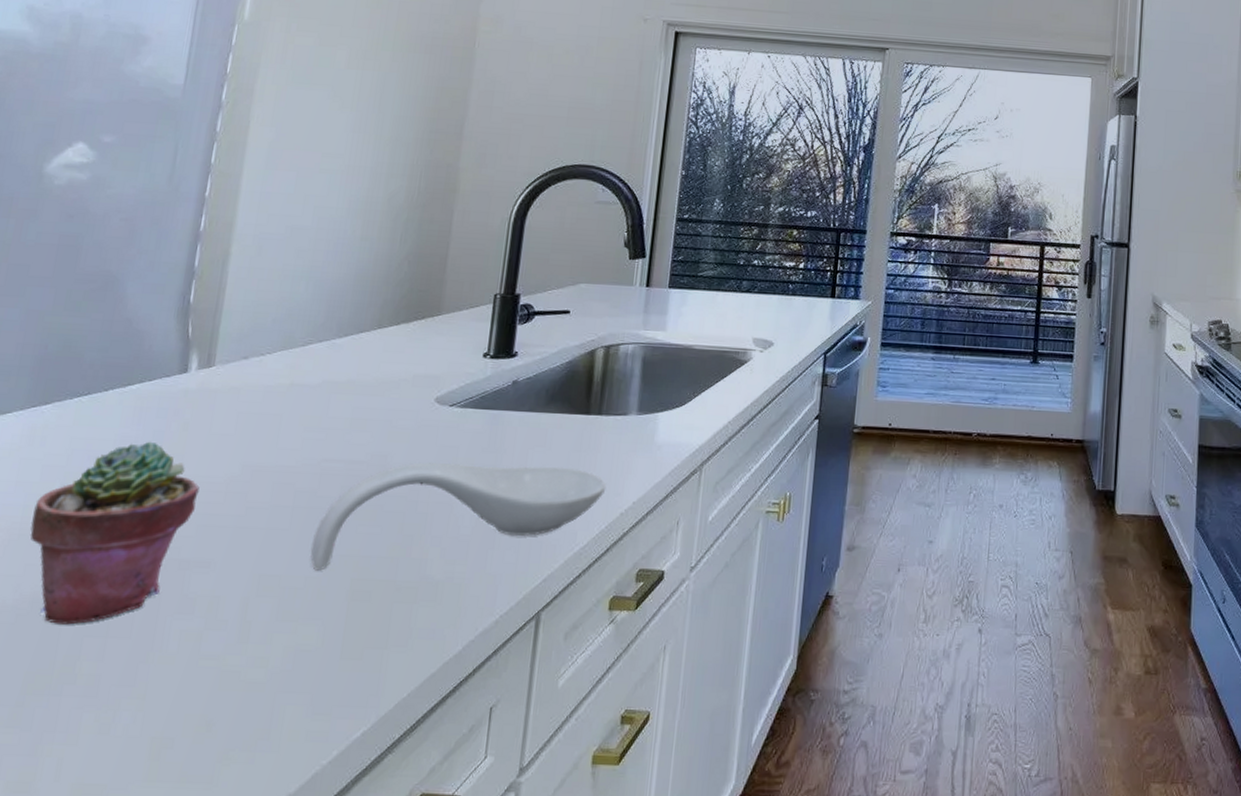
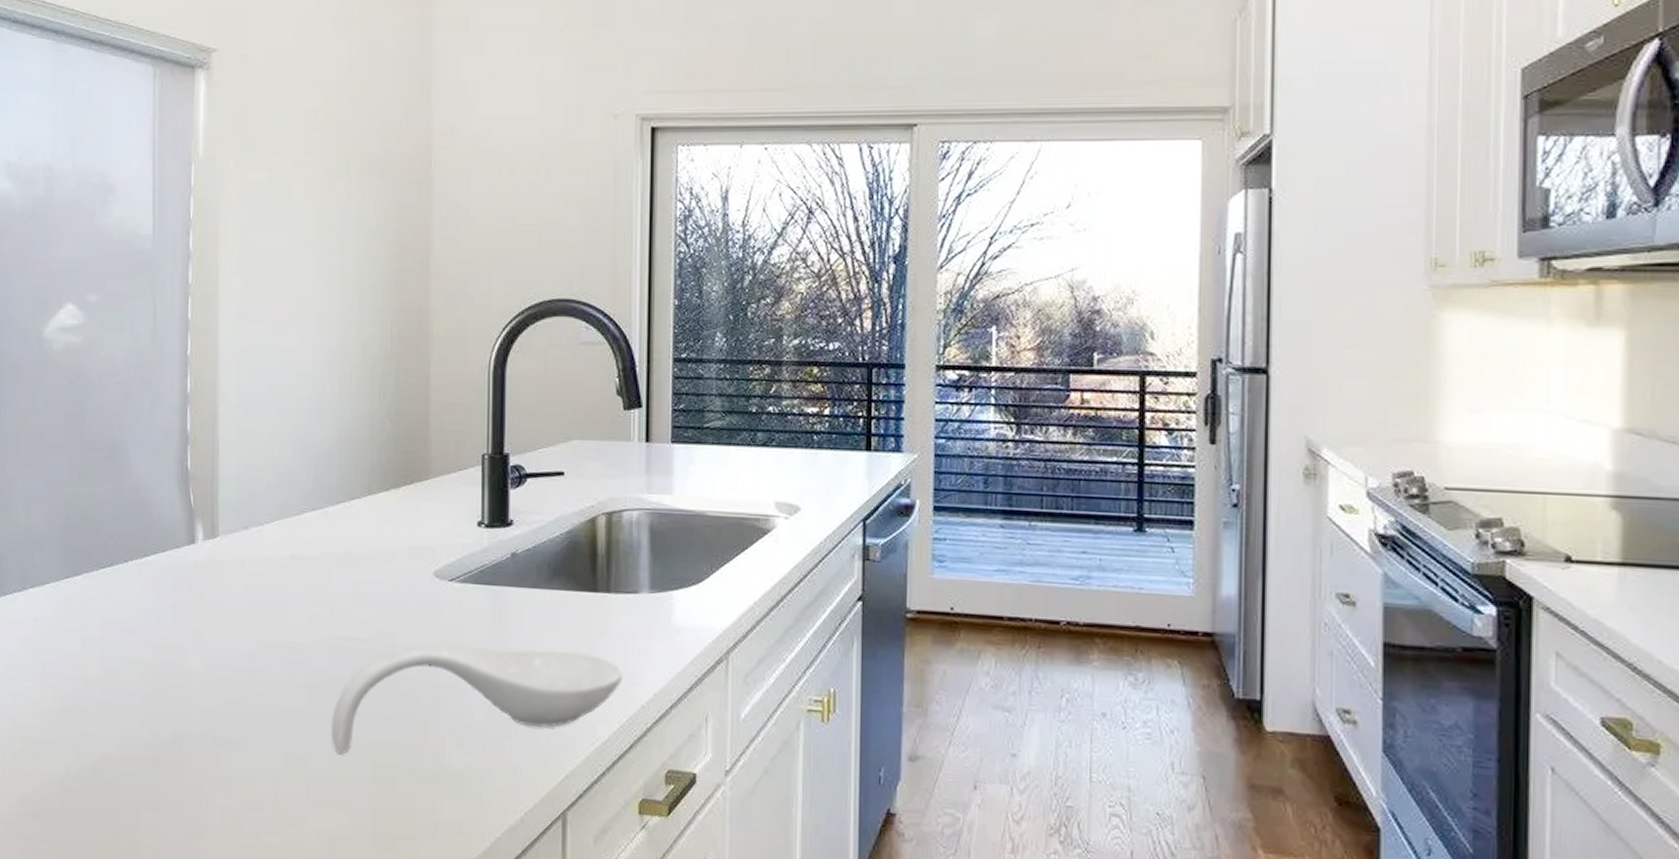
potted succulent: present [30,441,200,625] -> none [80,614,221,796]

